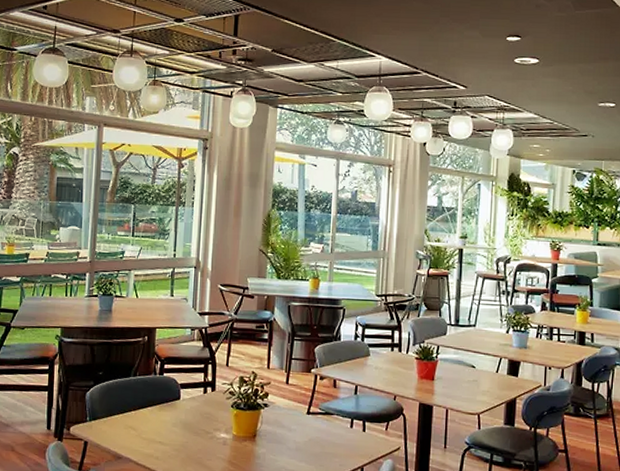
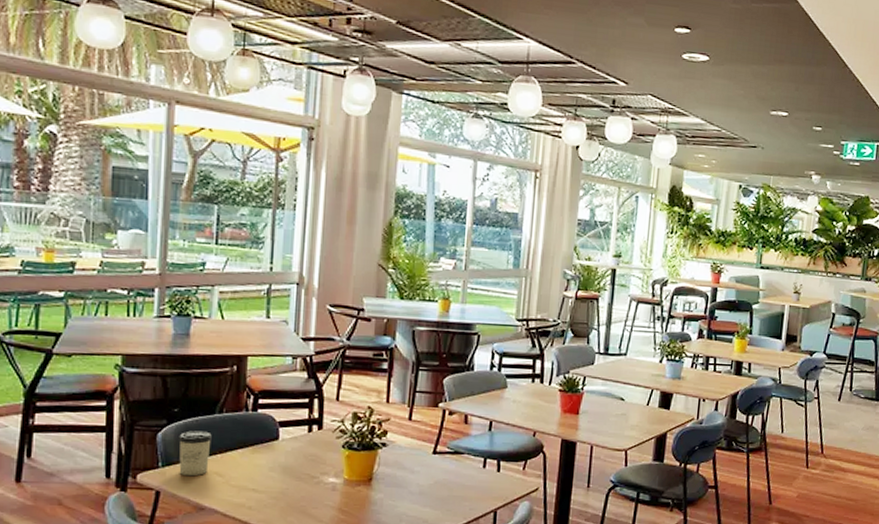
cup: none [102,391,128,430] -> present [178,431,212,477]

